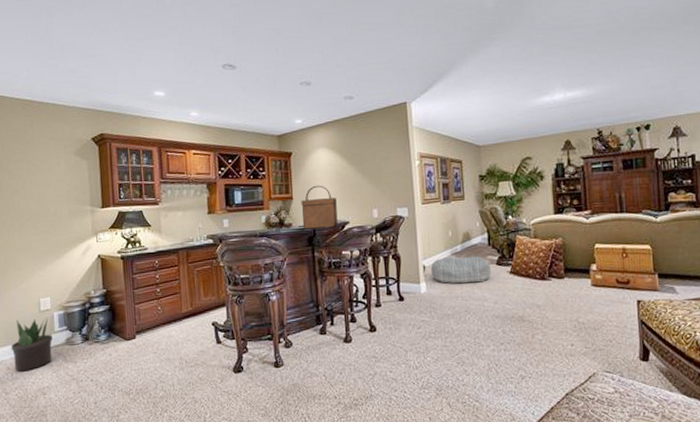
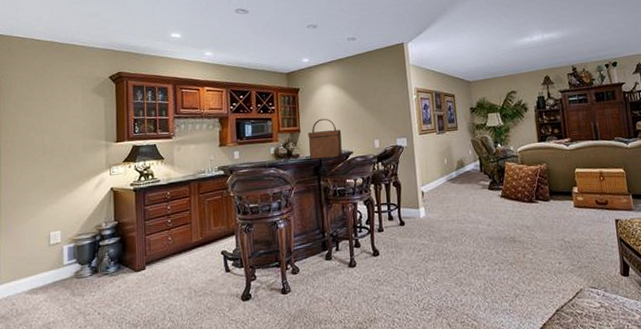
planter: present [11,317,53,372] -> none [17,250,62,307]
dog bed: present [430,255,491,284] -> none [428,181,484,208]

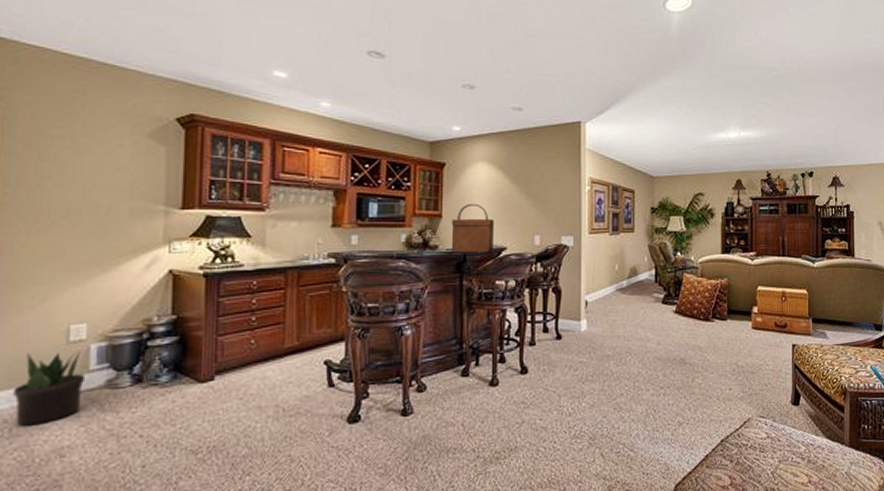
planter: none [17,250,62,307] -> present [13,350,86,426]

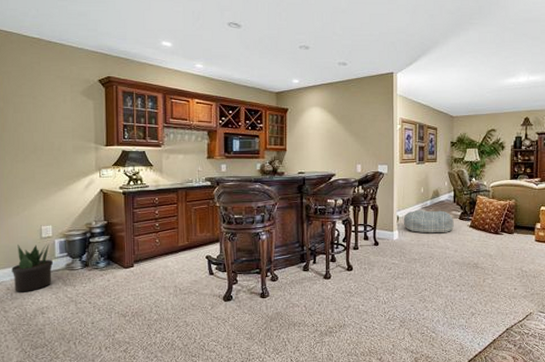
handbag: present [451,203,494,253] -> none [293,140,325,178]
dog bed: none [593,292,656,323] -> present [403,210,454,234]

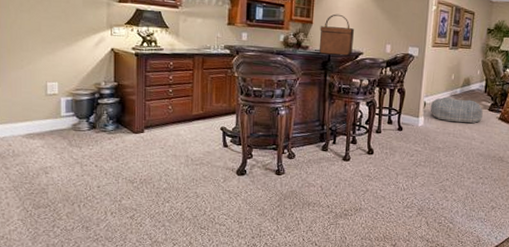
planter: present [11,243,54,292] -> none [14,100,59,150]
handbag: none [293,140,325,178] -> present [319,14,354,56]

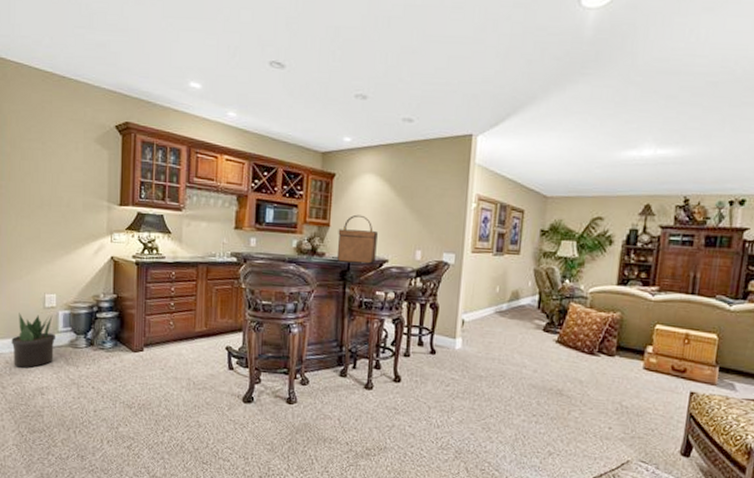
planter: none [14,100,59,150] -> present [11,313,56,368]
dog bed: present [430,97,483,124] -> none [469,314,536,348]

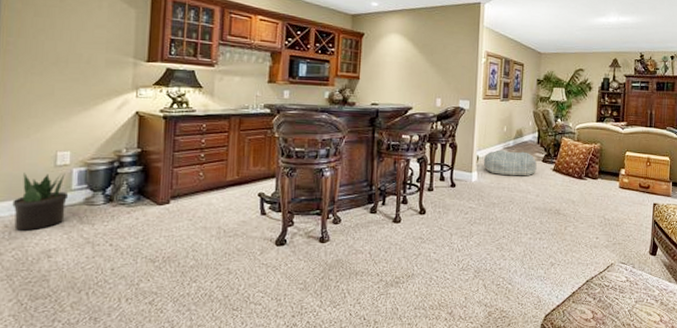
handbag: present [336,214,378,264] -> none [366,68,403,111]
dog bed: none [469,314,536,348] -> present [483,150,537,177]

